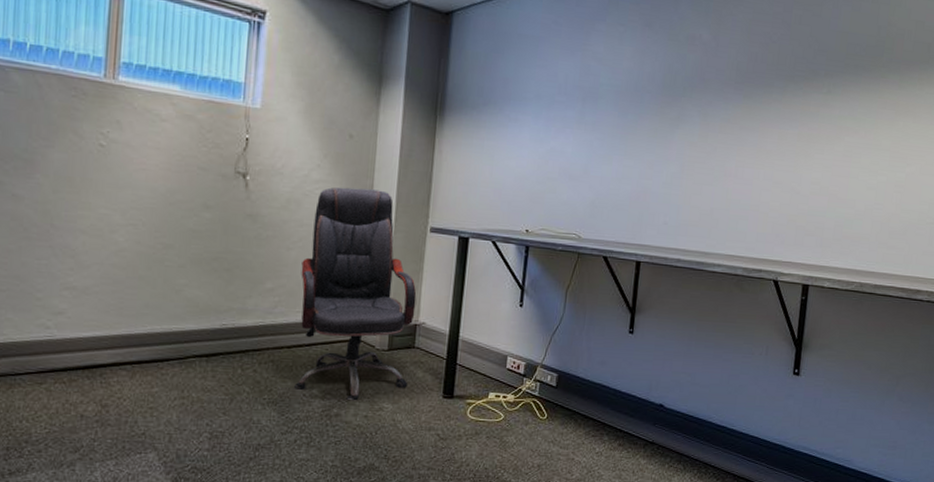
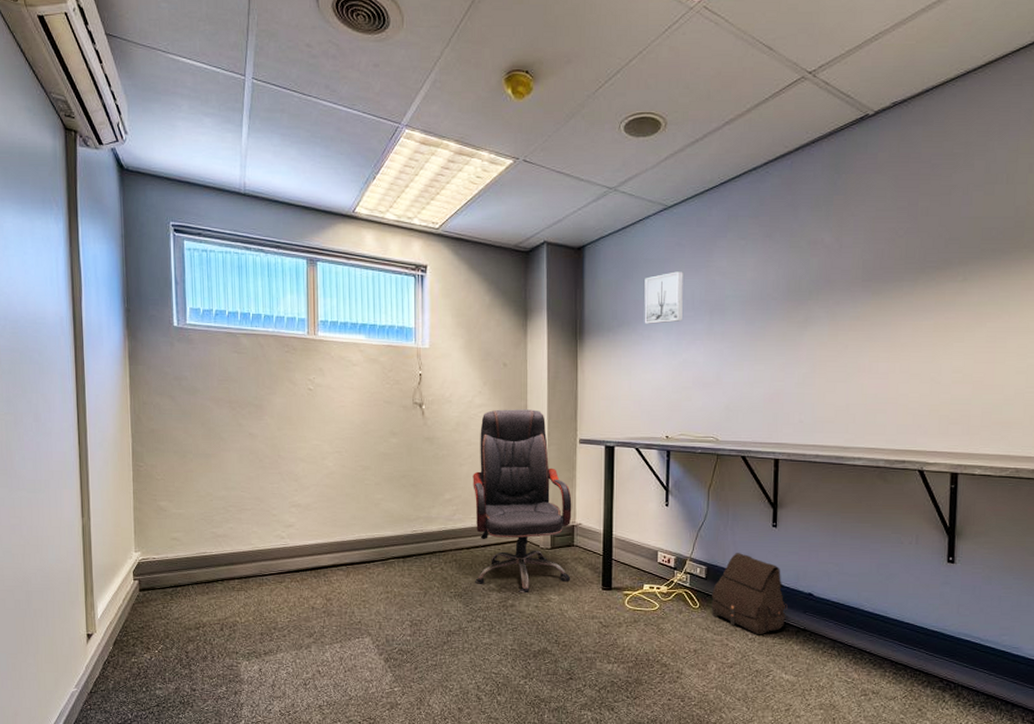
wall art: none [512,51,558,107] -> present [644,271,683,324]
satchel: none [559,360,638,449] -> present [711,553,788,635]

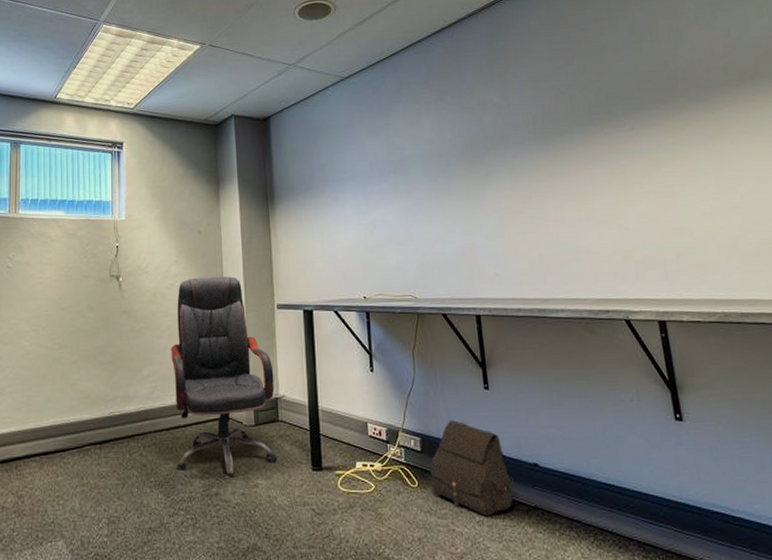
wall art: present [644,271,683,324] -> none [328,135,368,186]

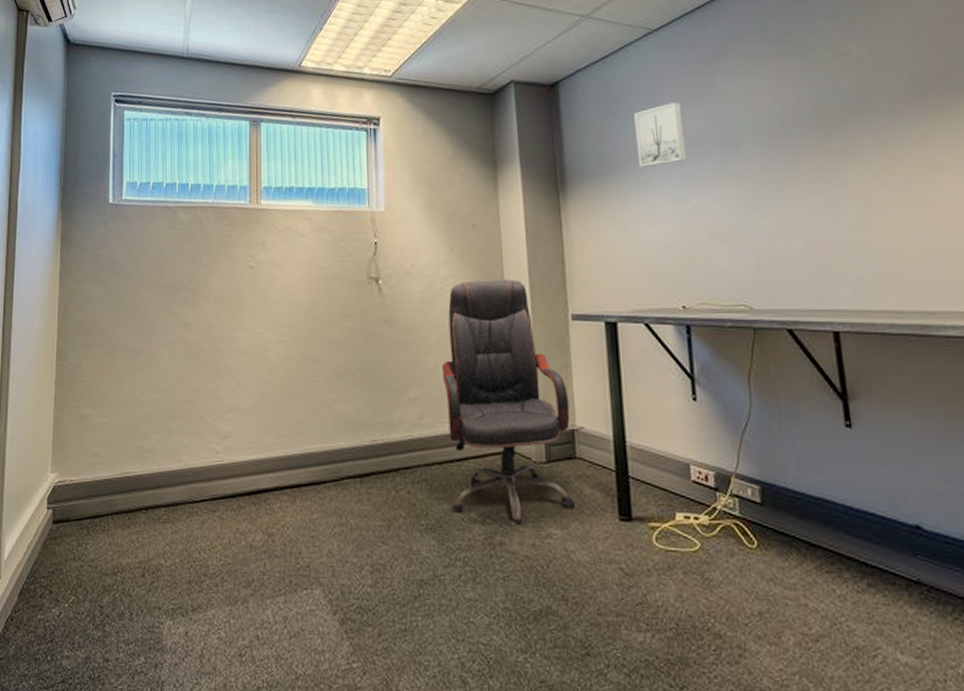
wall art: none [328,135,368,186] -> present [634,102,686,167]
satchel: present [430,420,514,517] -> none [773,466,888,591]

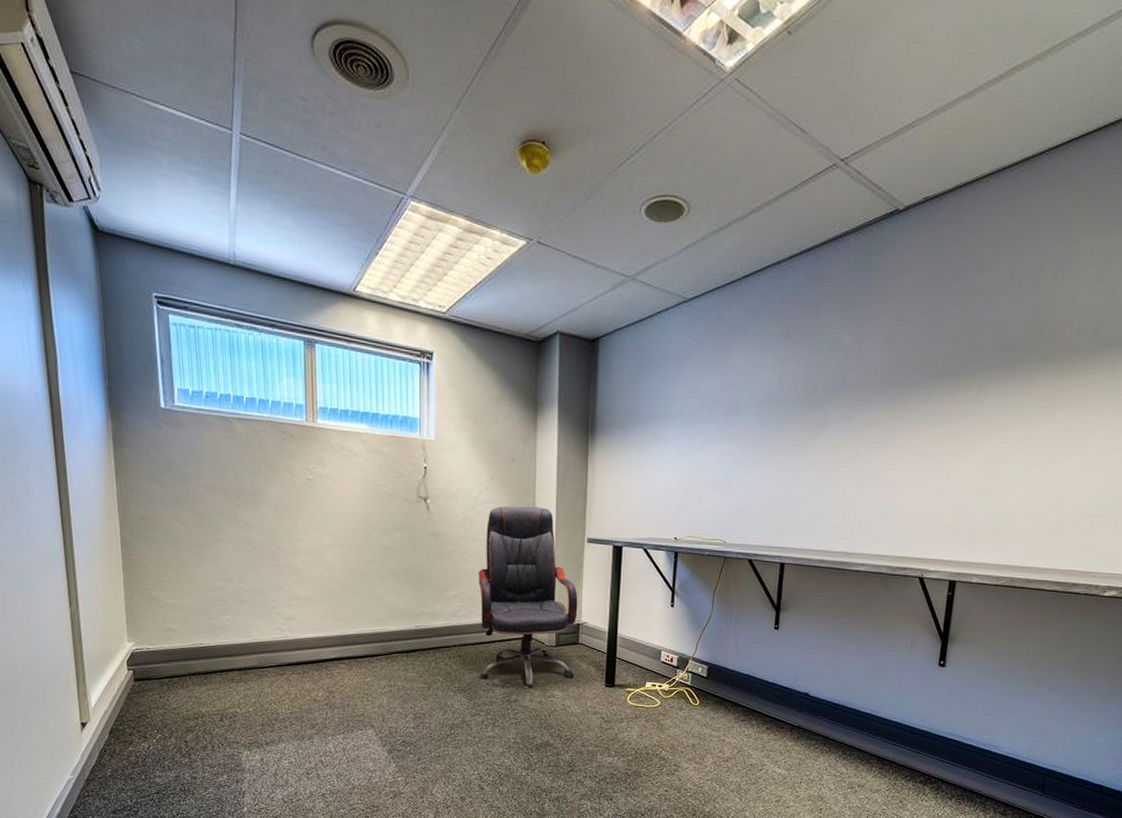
wall art: present [634,102,686,167] -> none [657,369,700,423]

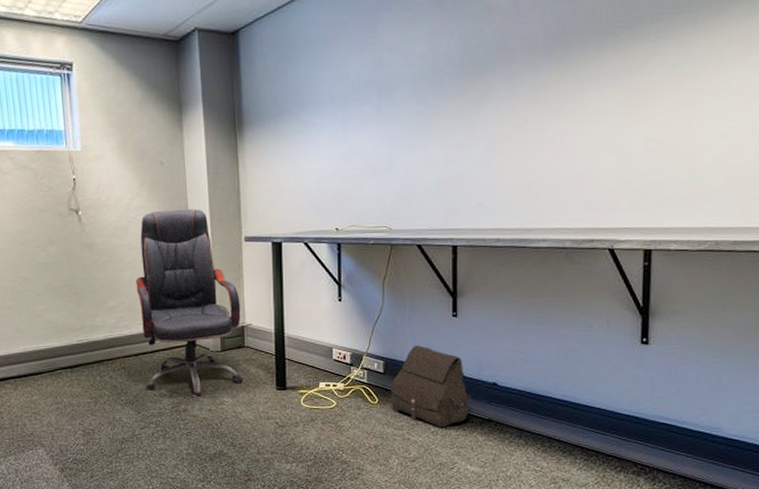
satchel: none [711,653,784,732] -> present [391,345,471,428]

